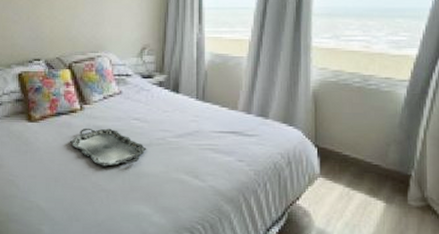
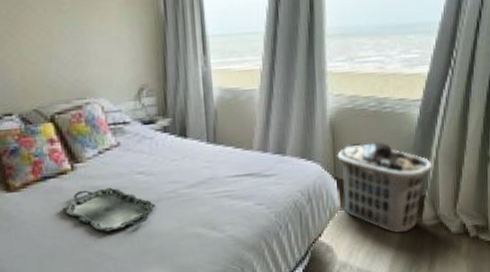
clothes hamper: none [318,114,420,210] -> present [337,141,433,234]

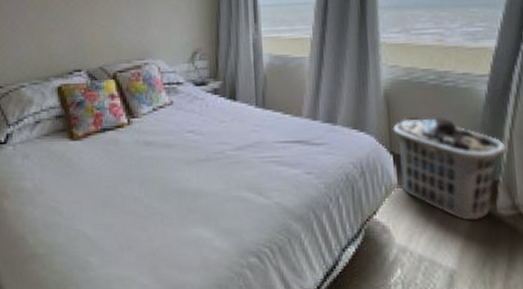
serving tray: present [63,187,156,232] -> none [118,143,204,187]

